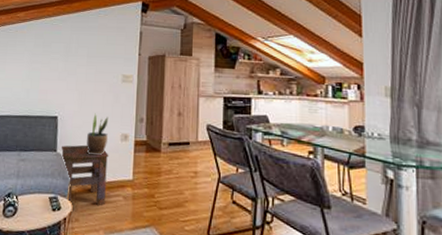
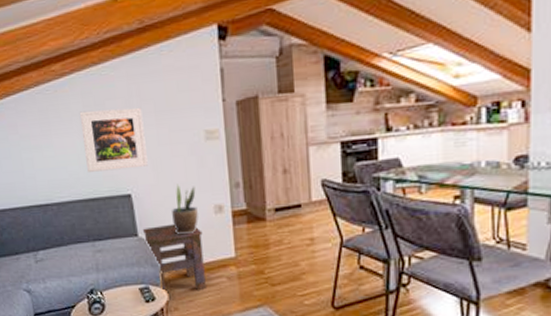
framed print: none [27,48,78,97] -> present [79,107,148,172]

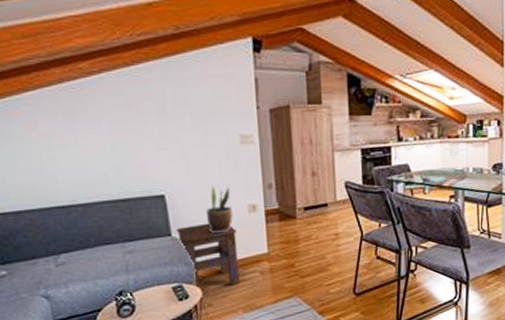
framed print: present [79,107,148,172] -> none [109,110,183,173]

